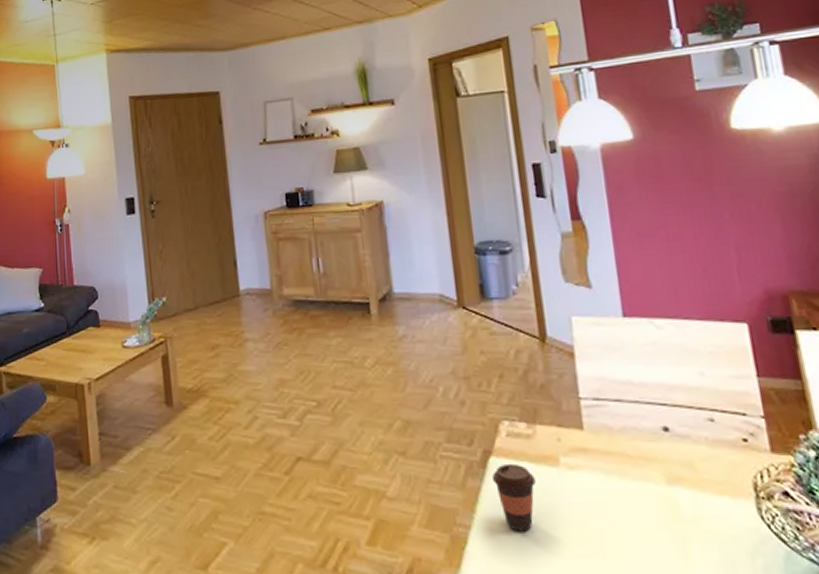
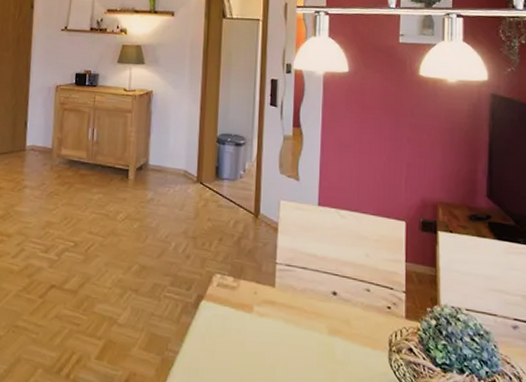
coffee cup: present [491,463,536,532] -> none [200,307,233,360]

